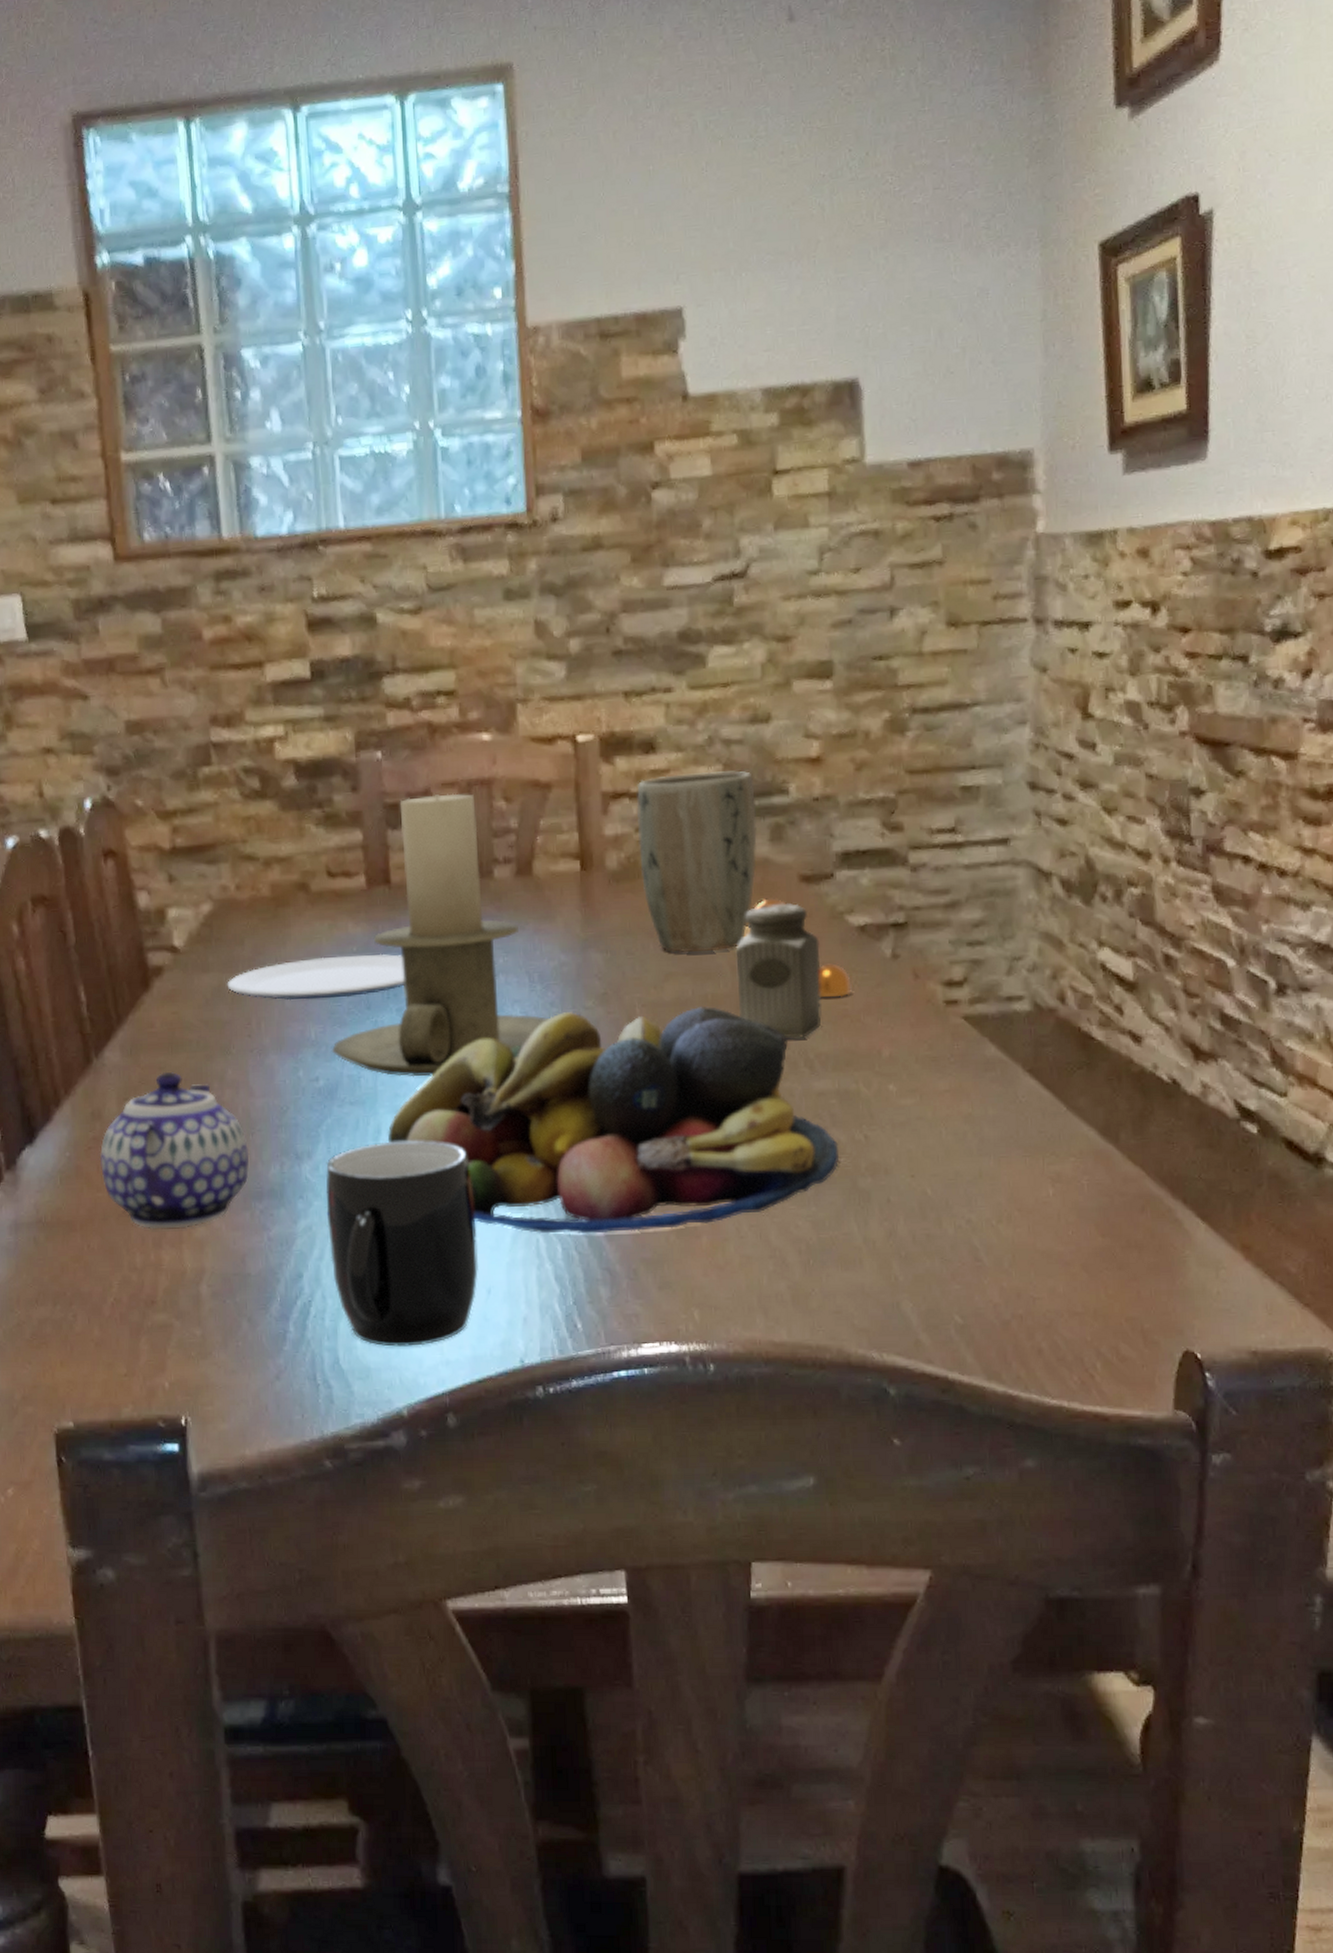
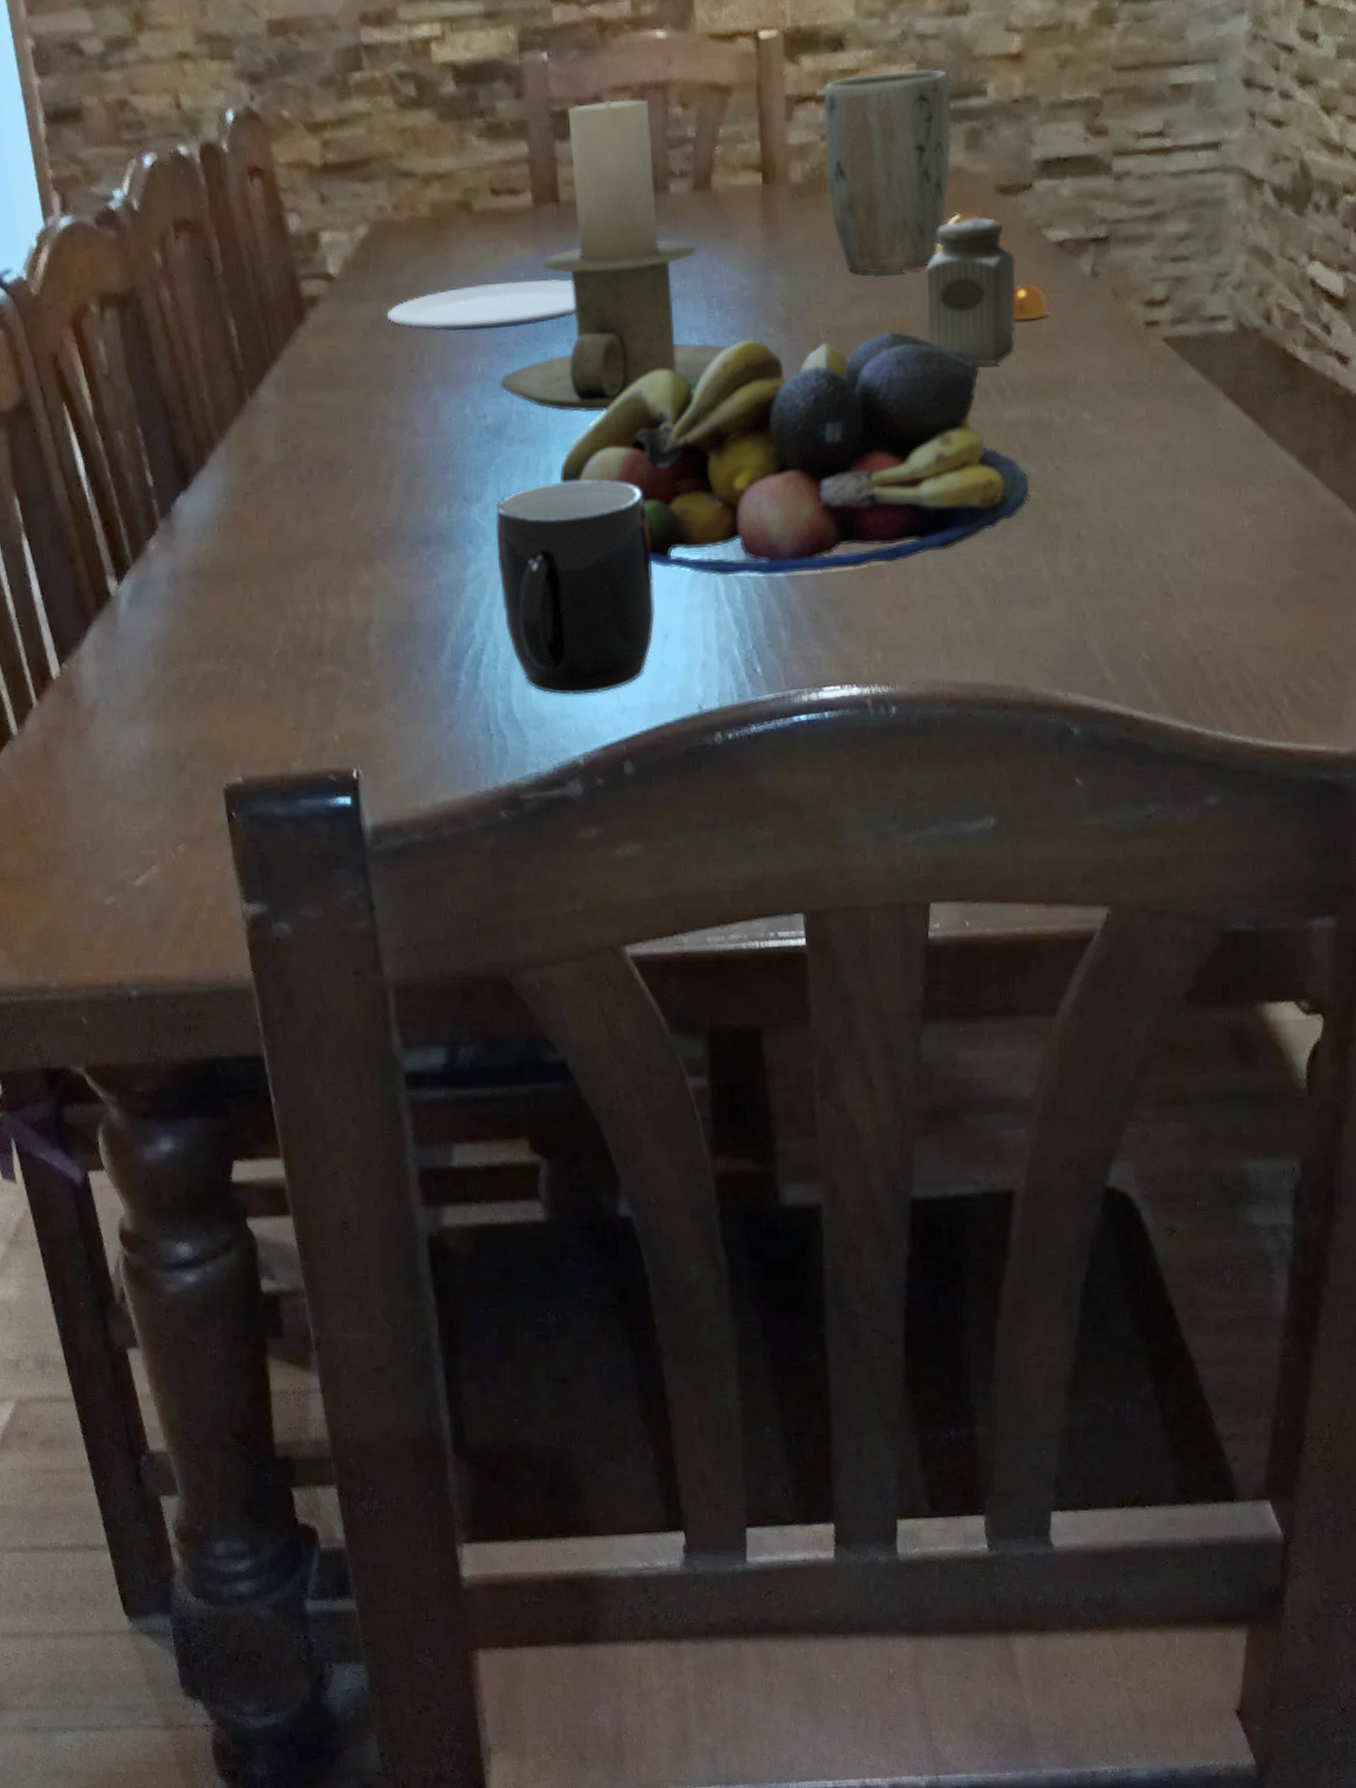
teapot: present [100,1071,250,1230] -> none [259,410,415,578]

